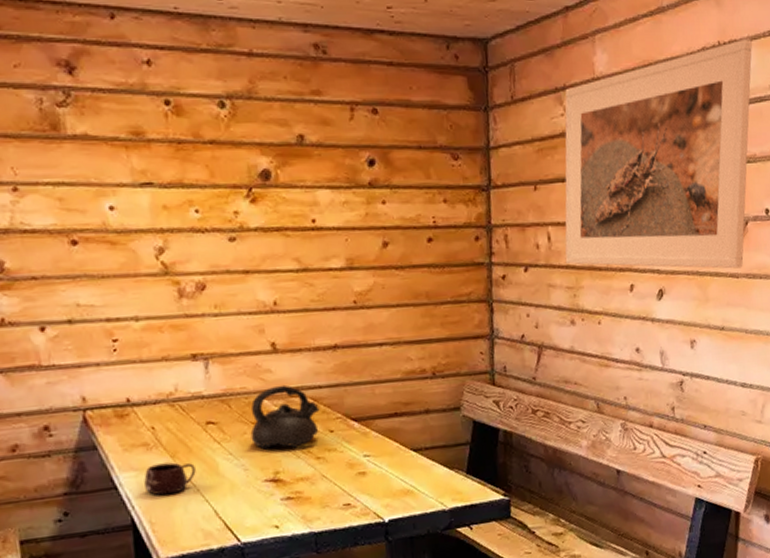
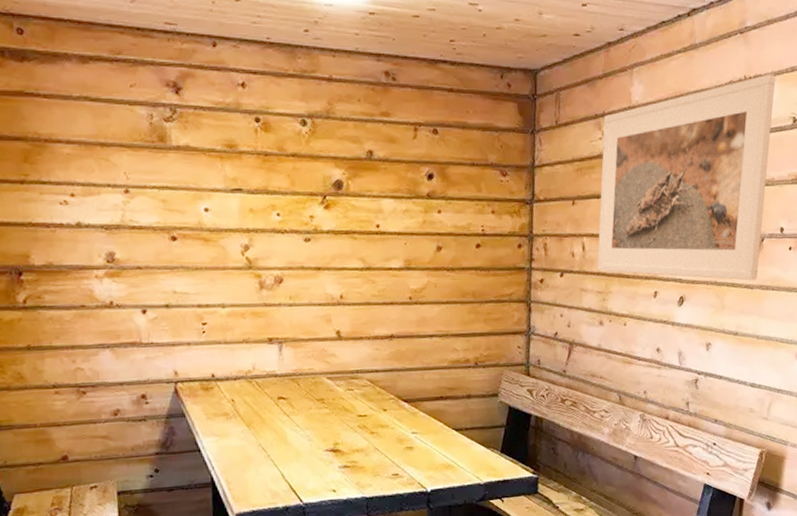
mug: present [144,462,196,496] -> none [223,431,267,459]
teapot: present [250,384,320,450] -> none [315,368,376,424]

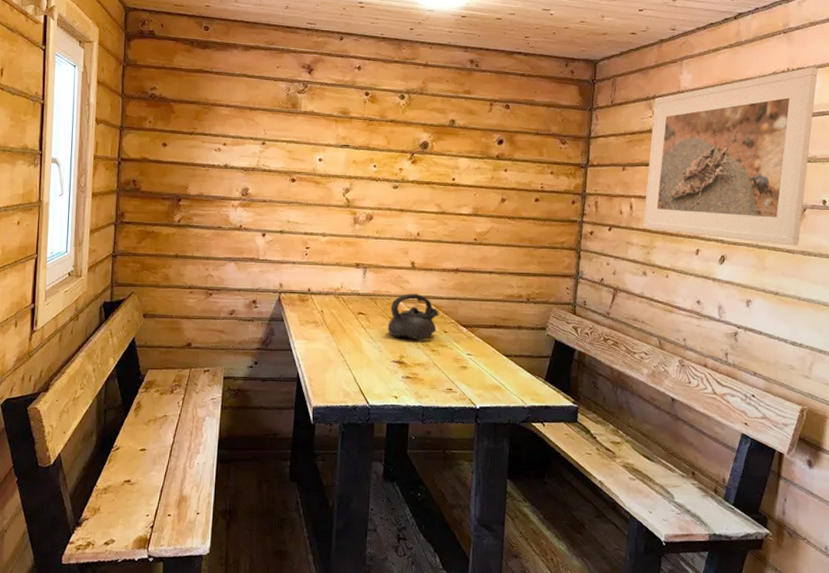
teapot: none [315,368,376,424] -> present [387,293,439,341]

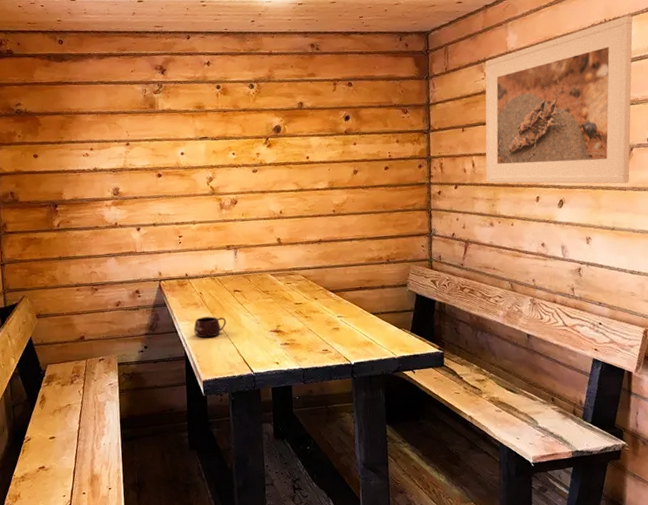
mug: none [310,337,346,361] -> present [194,316,226,338]
teapot: present [387,293,439,341] -> none [262,266,308,310]

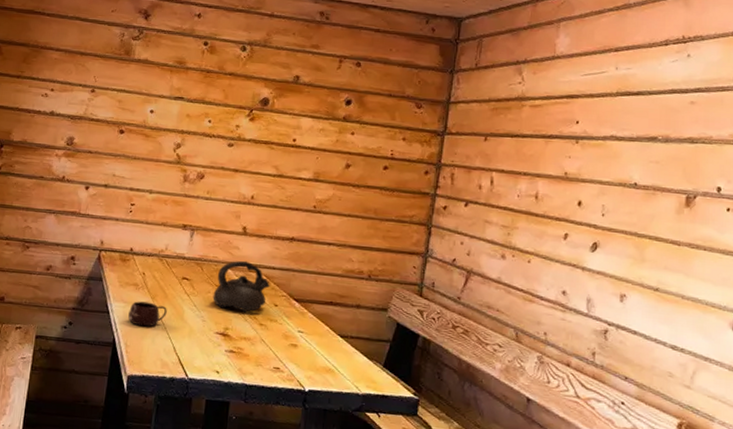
teapot: none [262,266,308,310] -> present [212,260,270,313]
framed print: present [485,16,633,184] -> none [504,36,719,237]

